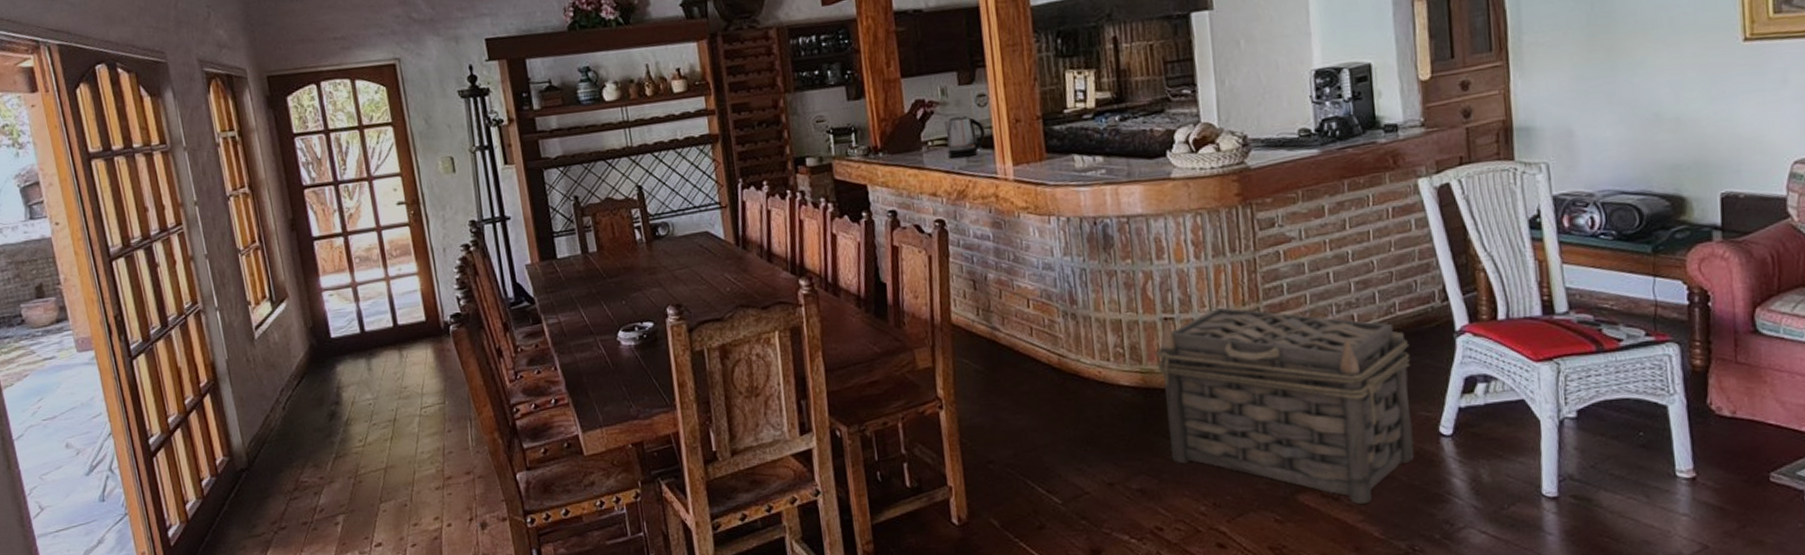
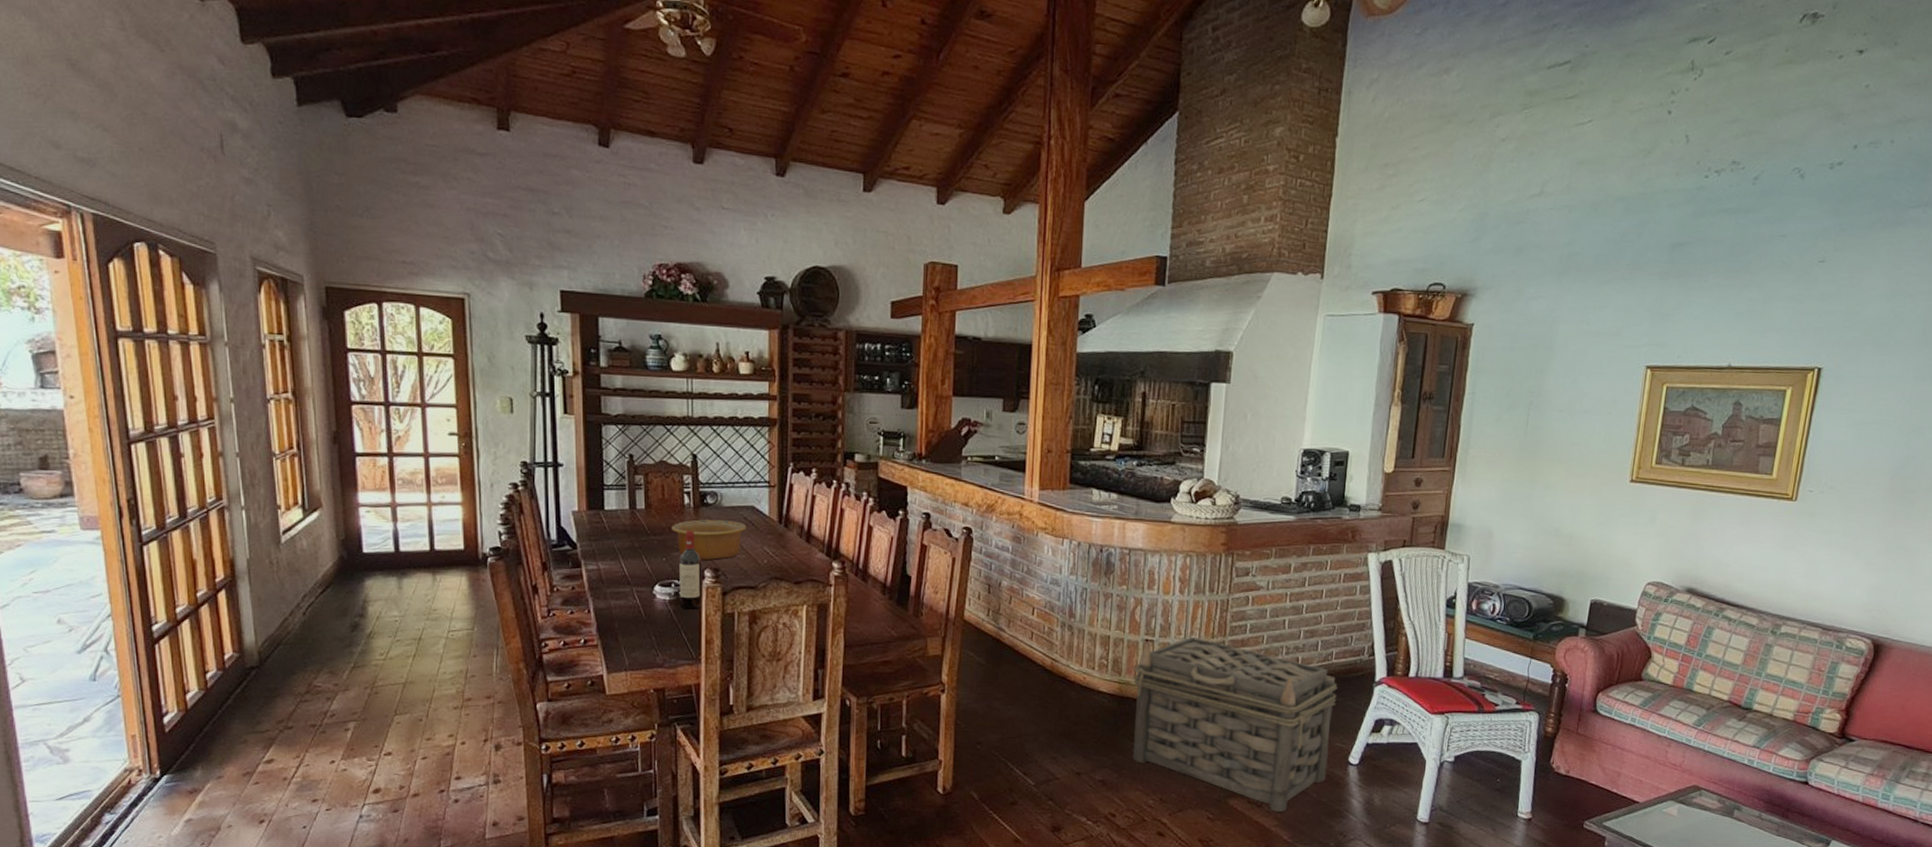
bowl: none [626,250,703,298] -> present [672,519,746,561]
wine bottle: none [639,267,669,353] -> present [679,531,702,610]
kettle: present [943,115,986,160] -> none [984,438,1020,477]

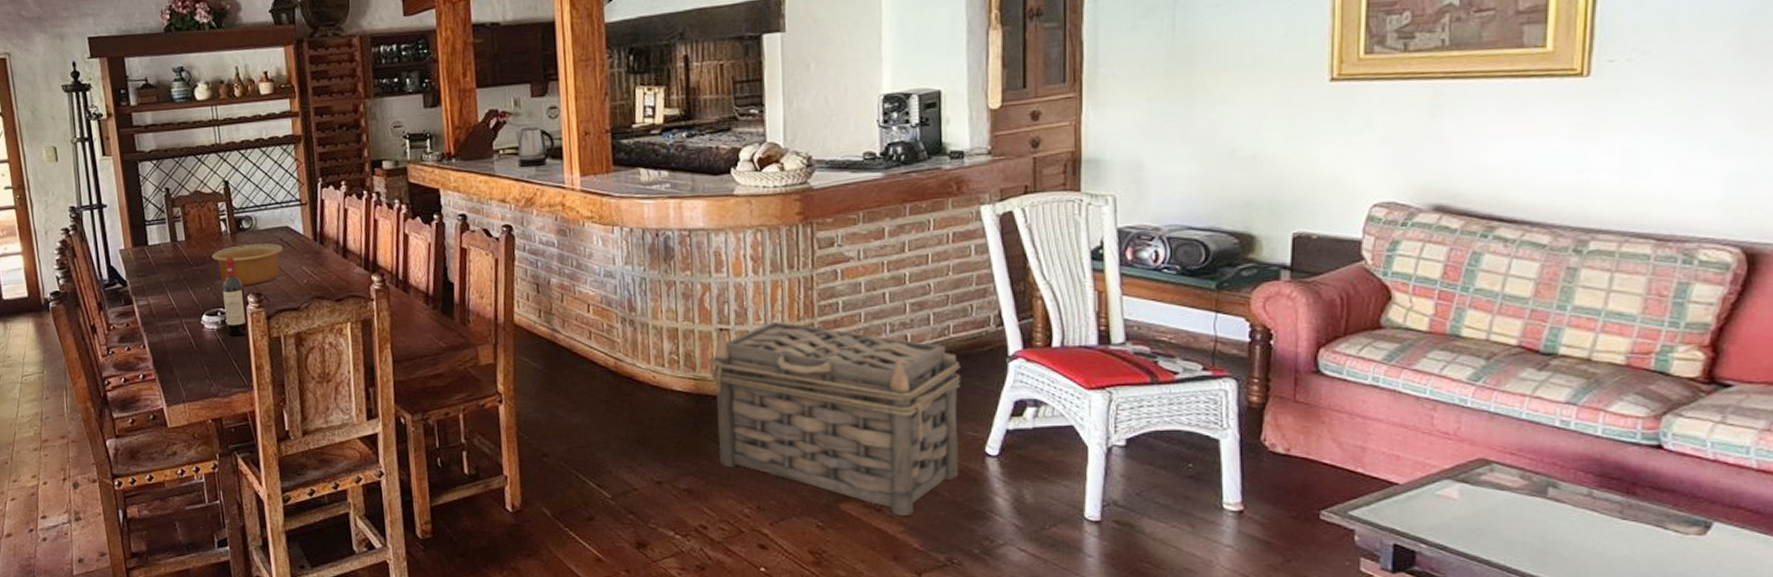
kettle: none [984,438,1020,477] -> present [515,126,555,168]

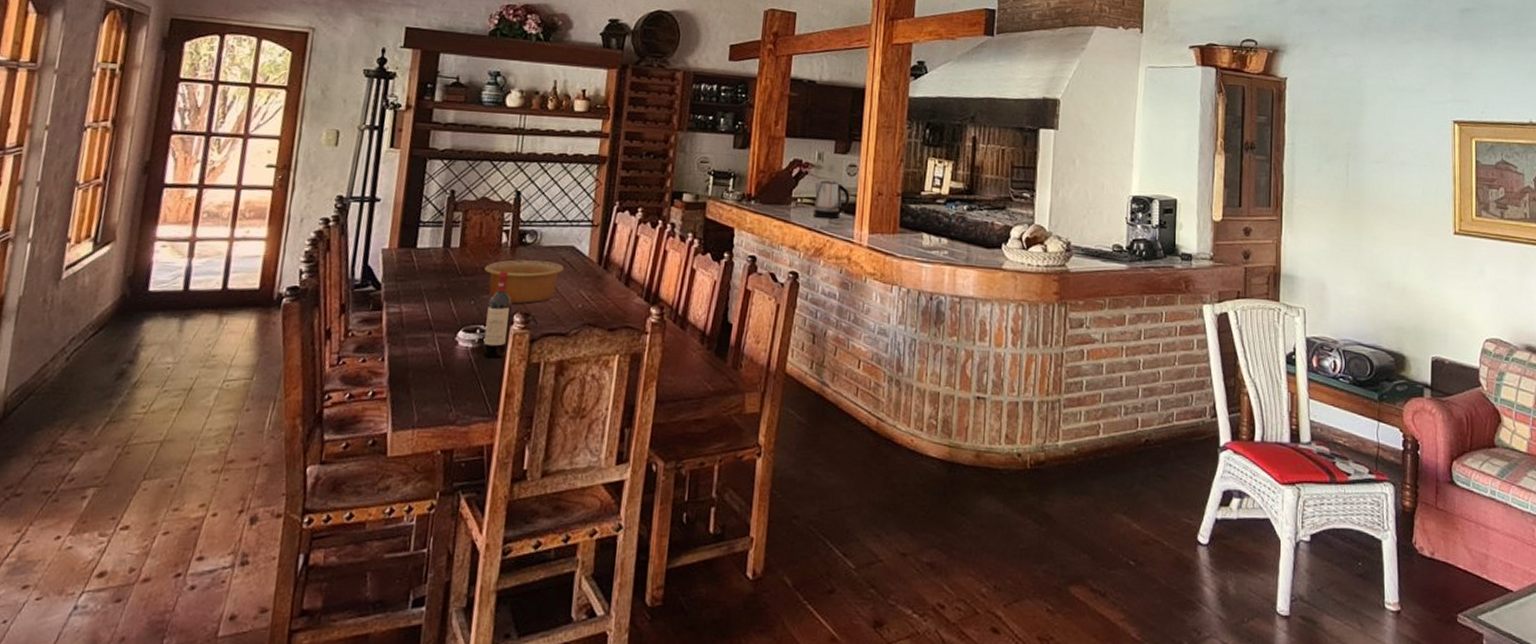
basket: present [709,321,961,517] -> none [964,394,1181,604]

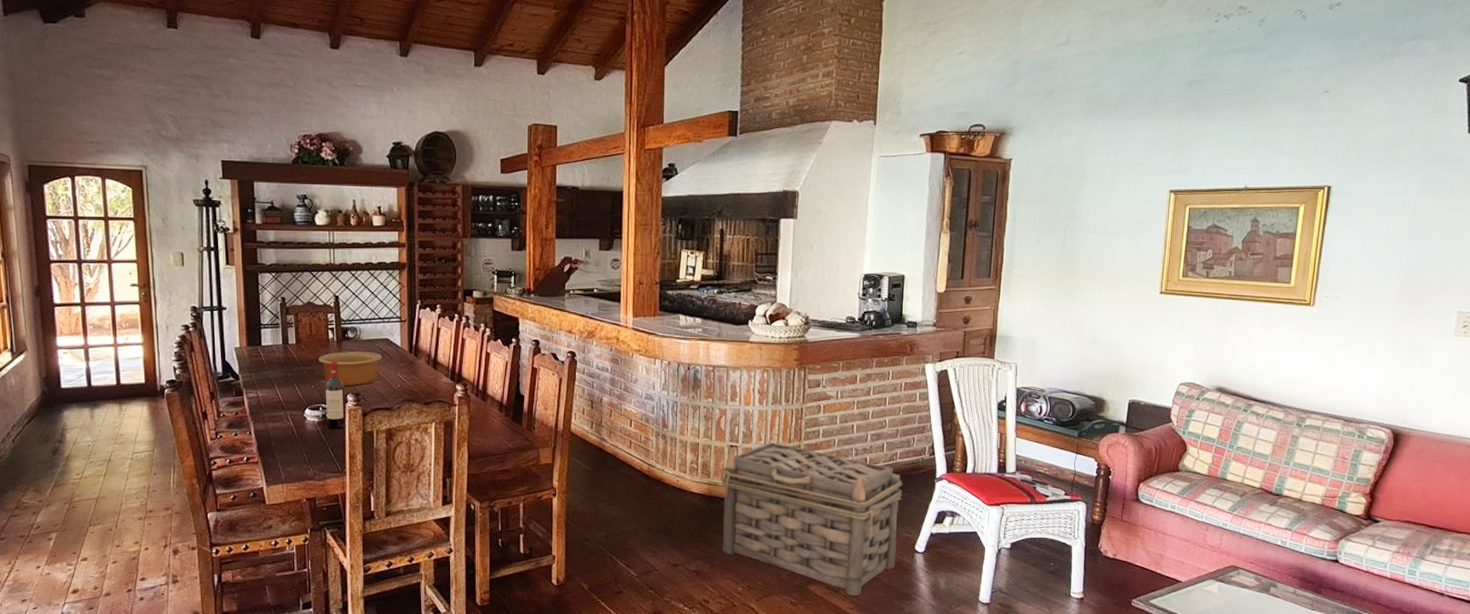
kettle: present [813,180,850,220] -> none [584,273,615,307]
basket: none [964,394,1181,604] -> present [721,442,903,597]

